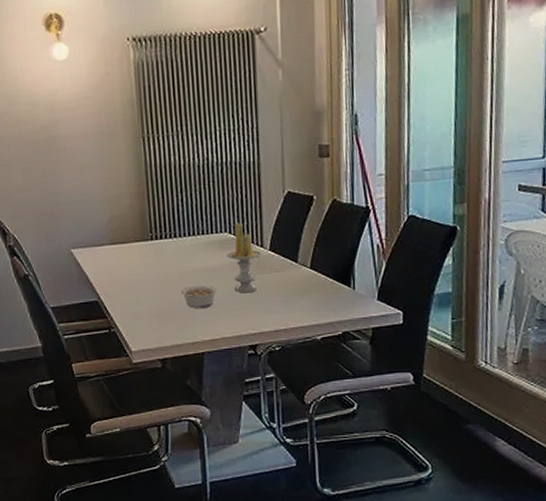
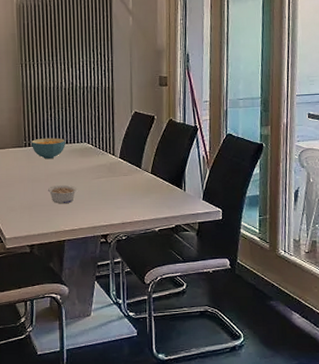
cereal bowl: none [158,227,201,255] -> present [31,138,65,160]
candle: present [226,222,263,294] -> none [85,135,114,192]

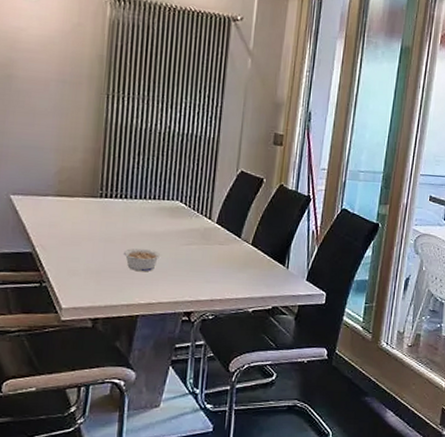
cereal bowl: present [31,138,65,160] -> none [108,189,153,216]

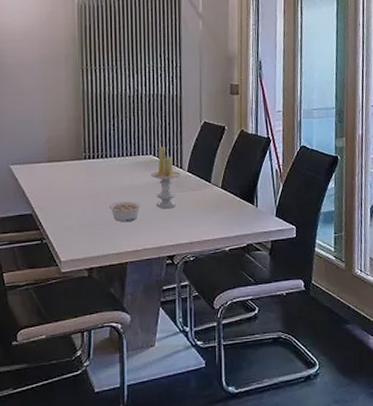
candle: none [175,193,210,262] -> present [151,147,182,209]

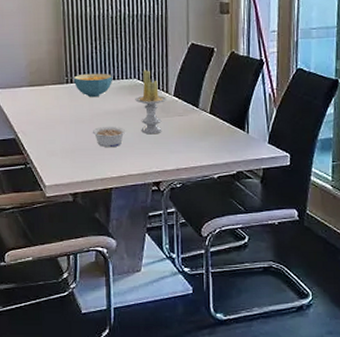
cereal bowl: none [91,149,129,173] -> present [73,73,112,98]

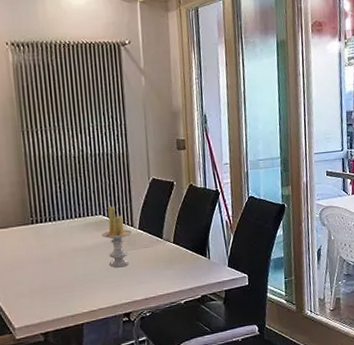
cereal bowl: present [73,73,112,98] -> none [38,211,78,236]
legume: present [92,127,126,148] -> none [60,263,95,284]

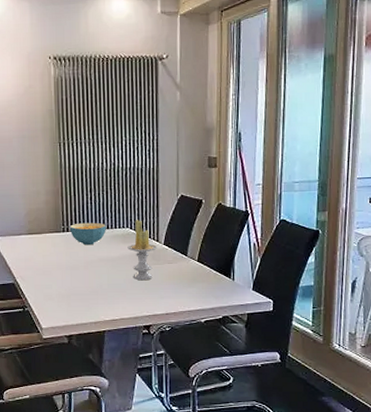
cereal bowl: none [38,211,78,236] -> present [69,222,106,246]

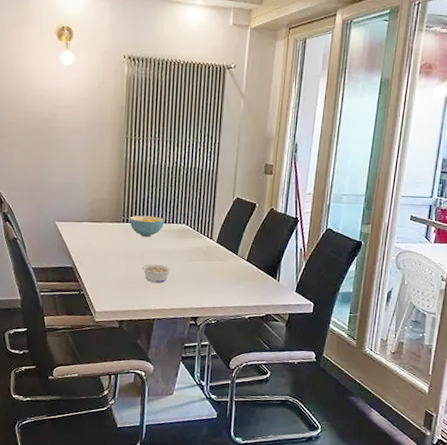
legume: none [86,273,119,293] -> present [141,264,172,283]
candle: present [127,220,158,281] -> none [182,217,211,275]

